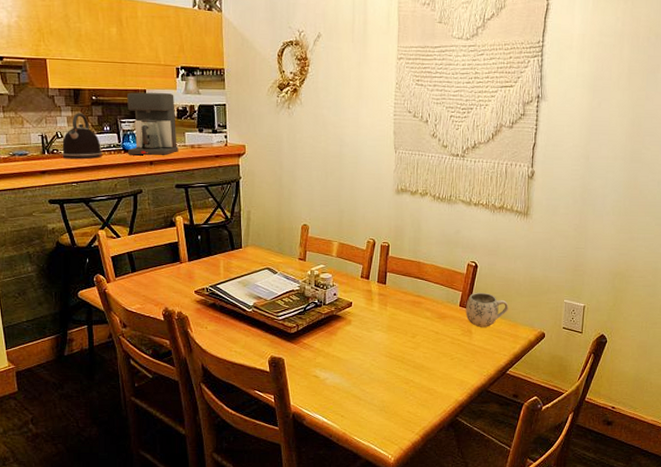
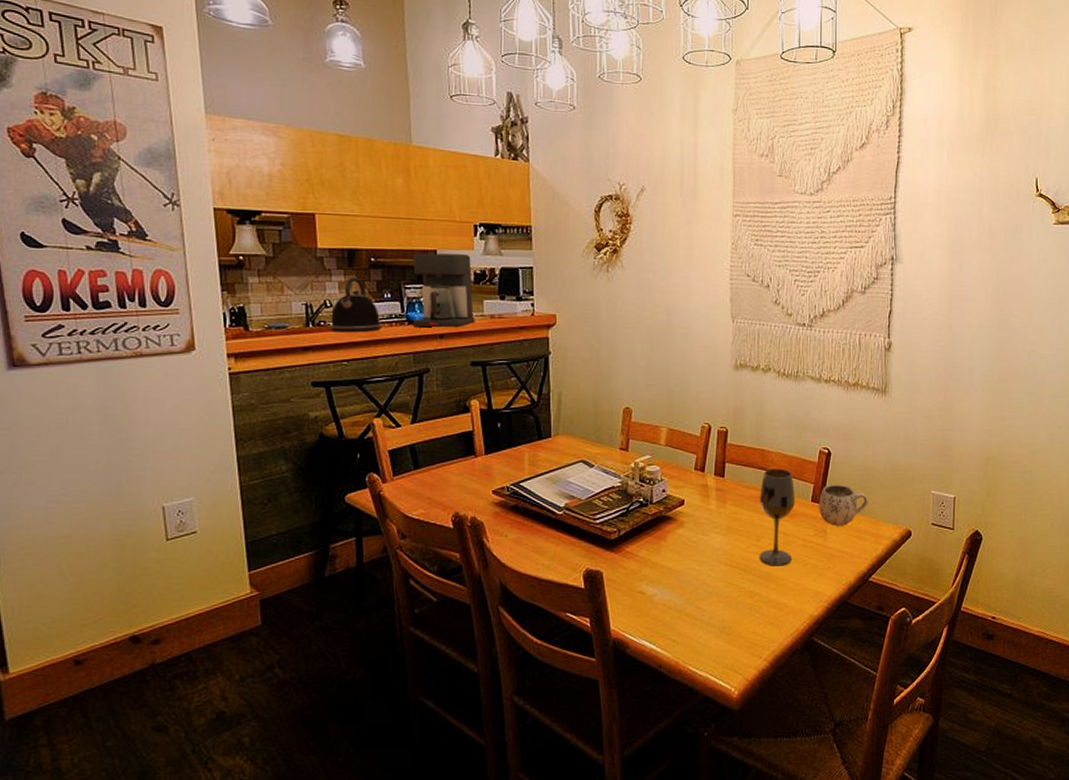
wine glass: none [414,278,446,359] -> present [759,468,795,566]

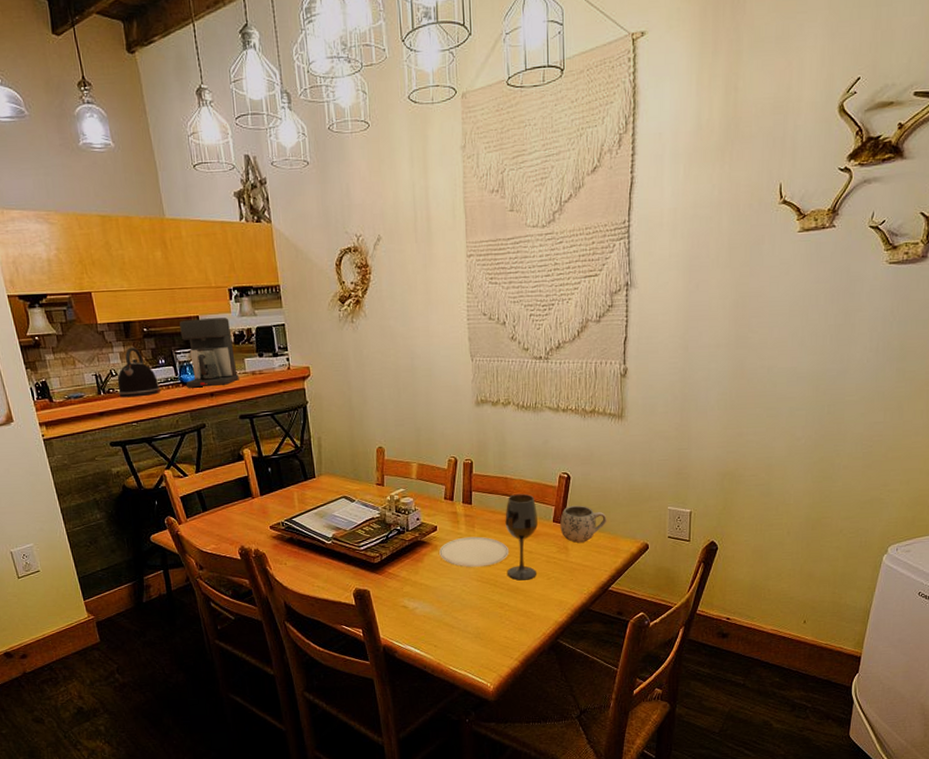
plate: none [685,513,763,550] -> present [439,536,510,568]

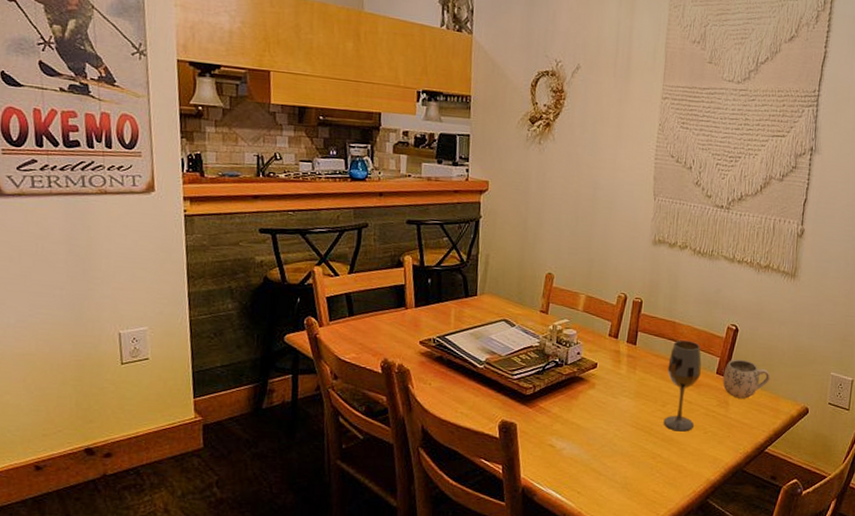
kettle: present [117,347,160,398] -> none [279,133,326,186]
coffee maker: present [179,318,239,388] -> none [355,114,413,188]
plate: present [439,536,510,568] -> none [596,378,669,413]

